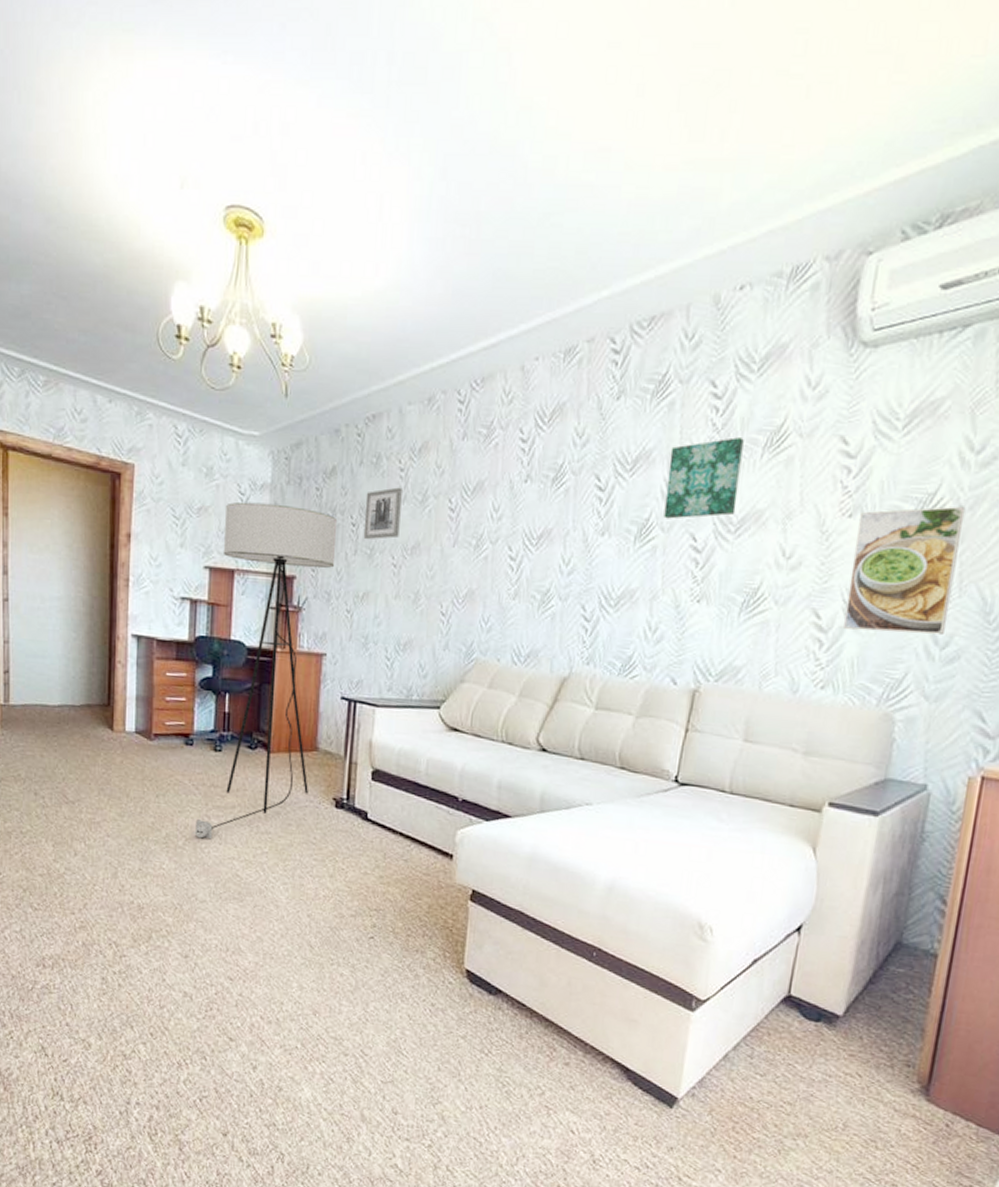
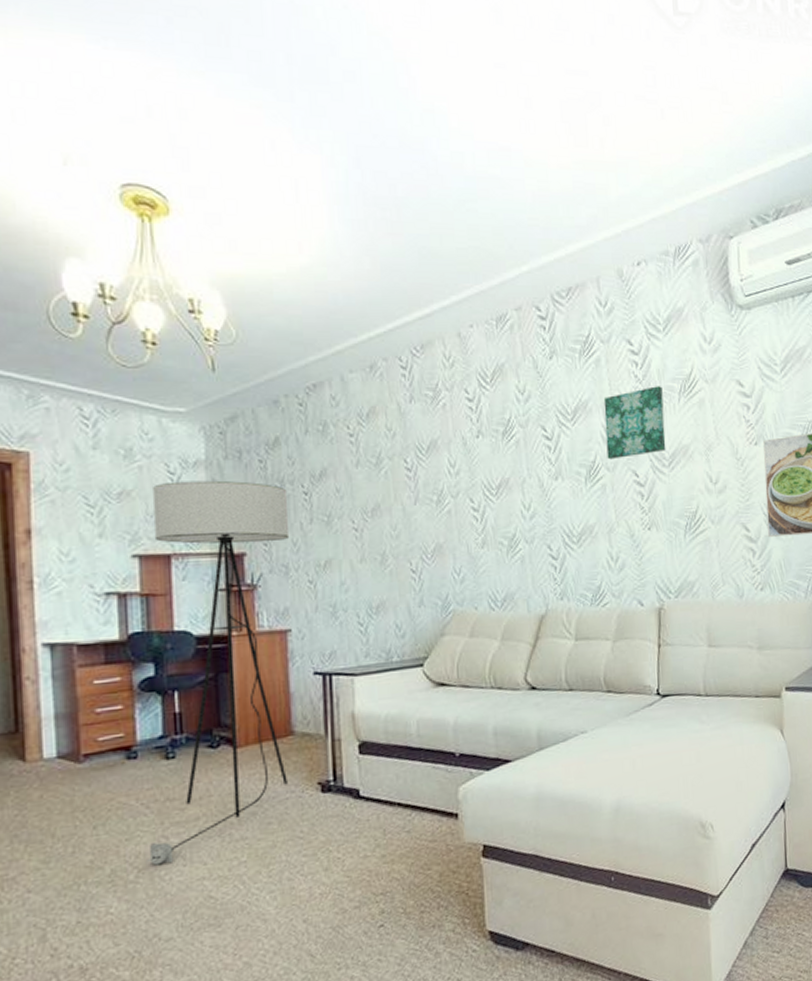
wall art: present [363,487,402,540] -> none [315,452,357,507]

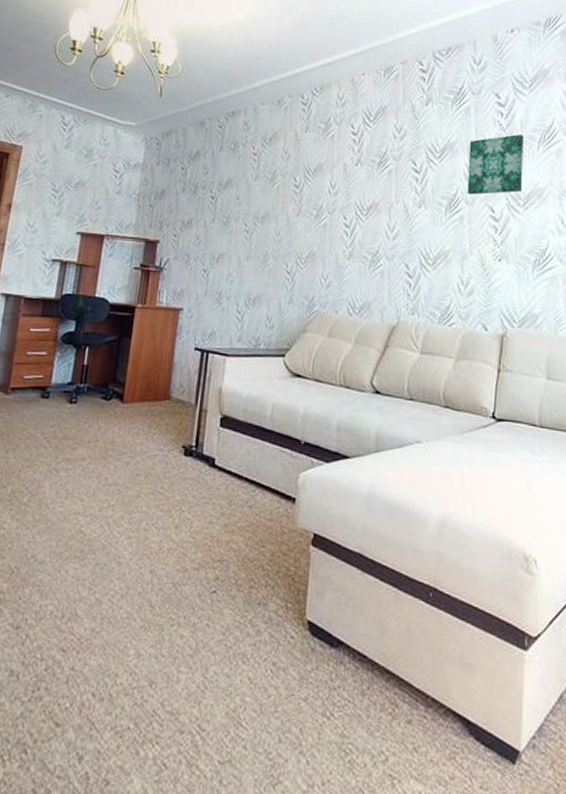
floor lamp: present [147,480,290,866] -> none [39,178,199,494]

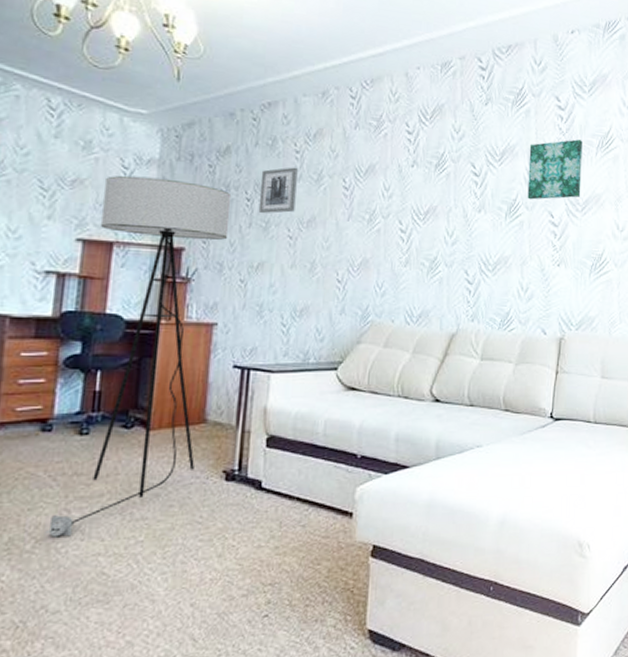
floor lamp: none [39,178,199,494] -> present [46,175,232,538]
wall art: none [220,168,255,211] -> present [258,167,298,214]

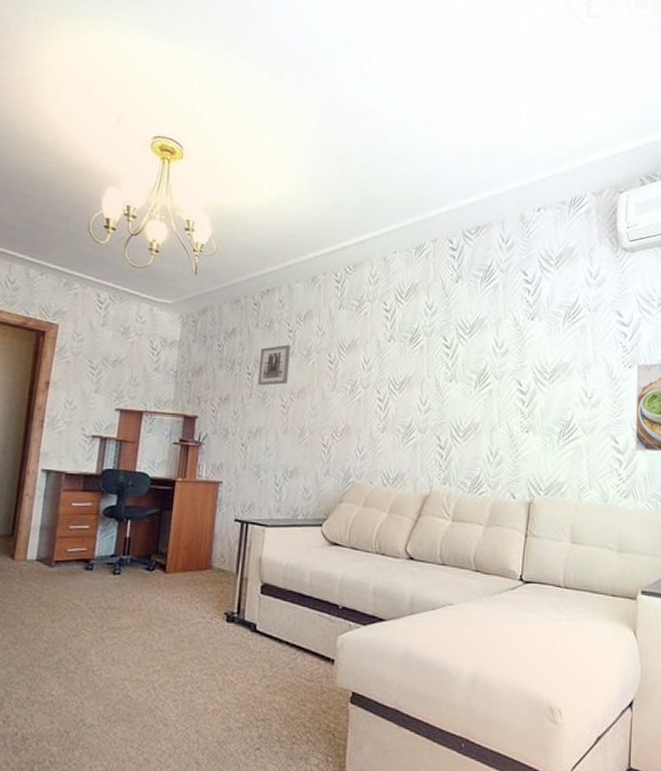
floor lamp: present [46,175,232,538] -> none [86,355,236,662]
wall art: present [527,139,583,200] -> none [496,311,550,370]

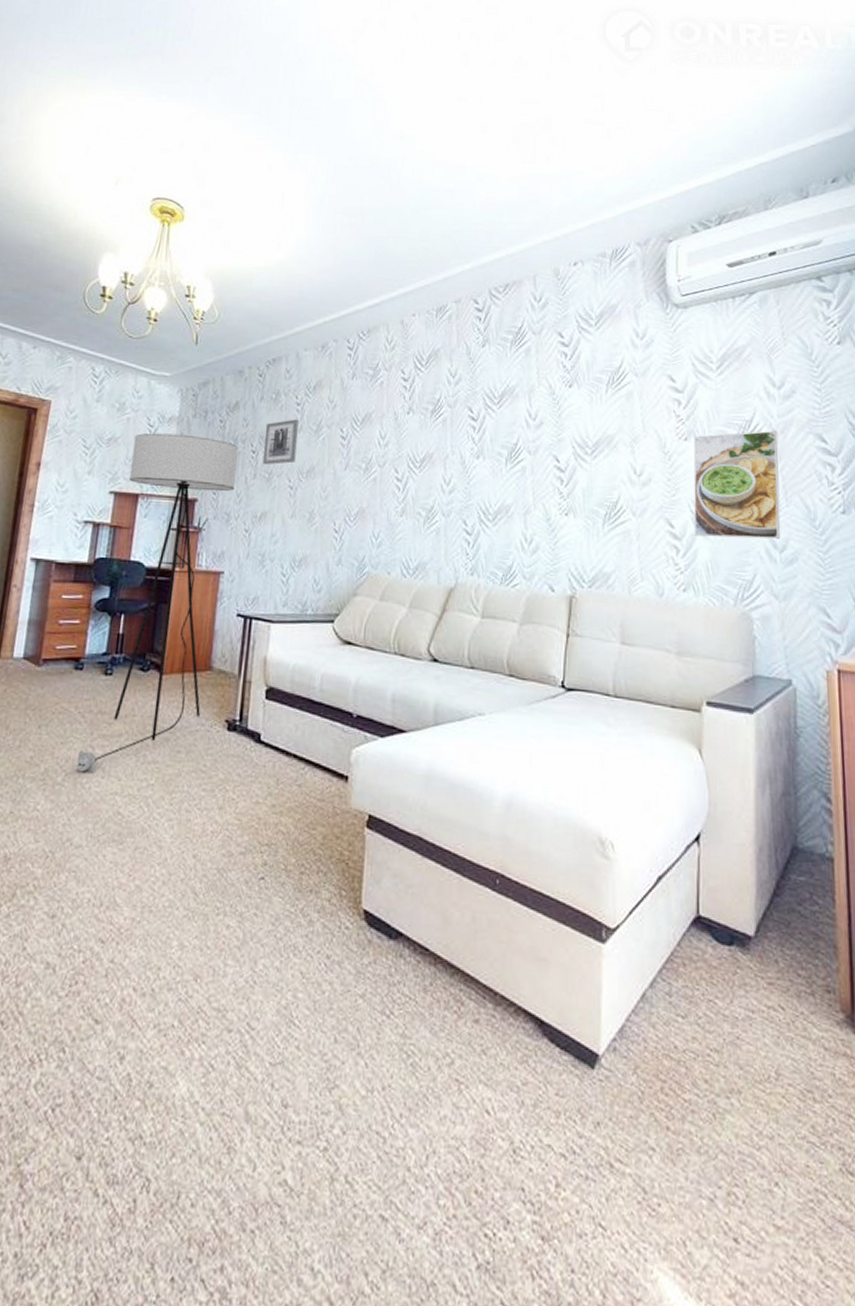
floor lamp: none [86,355,236,662] -> present [74,433,239,773]

